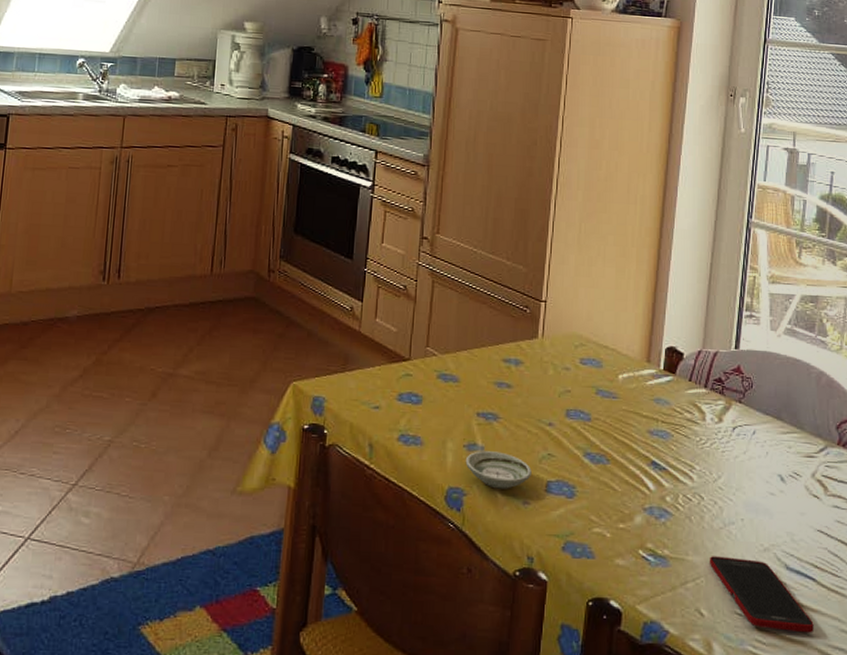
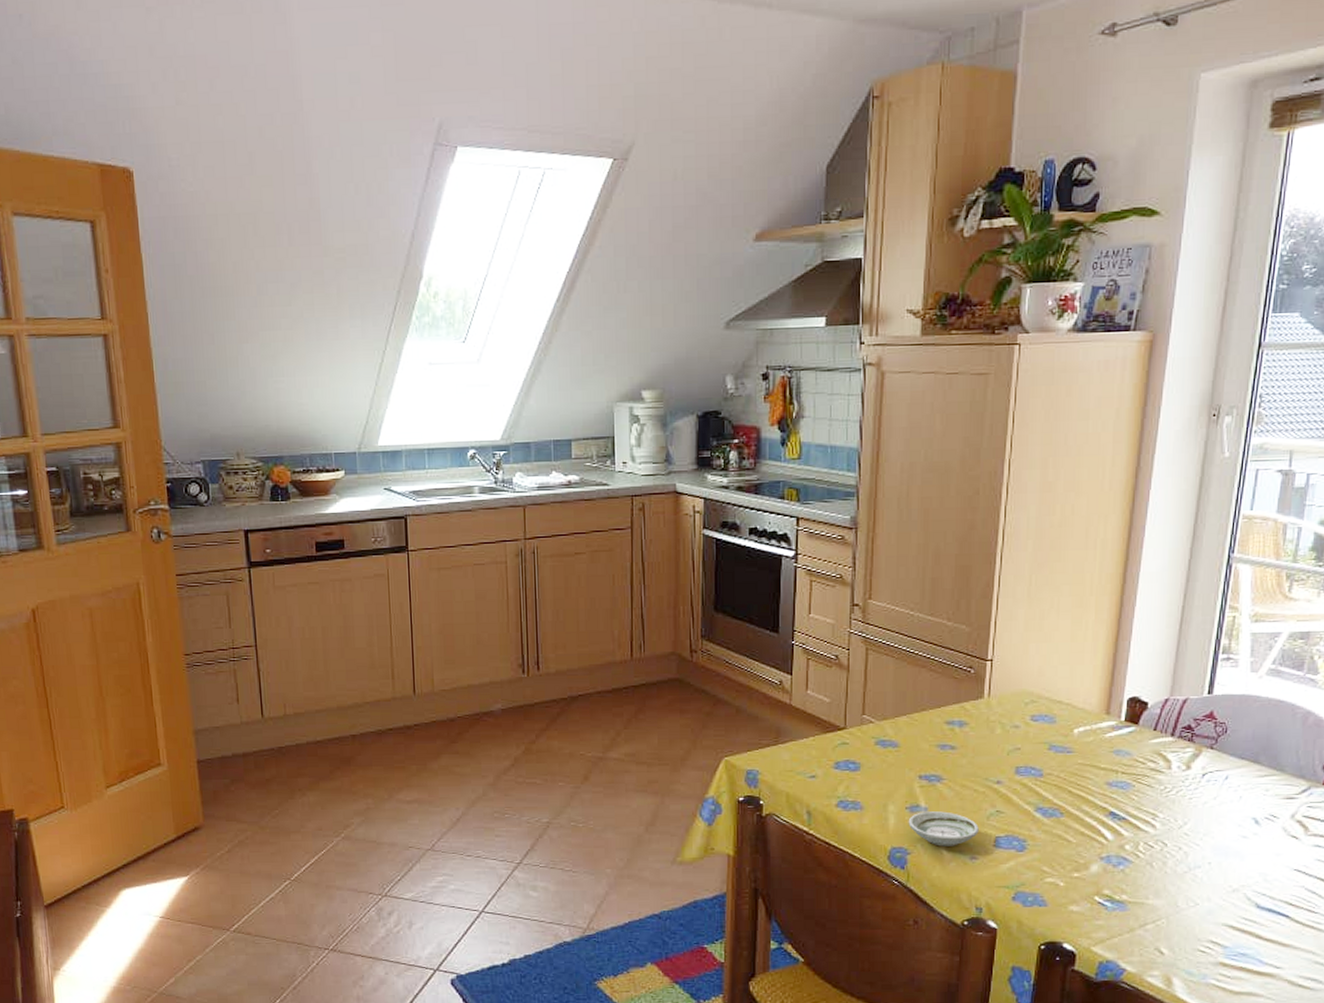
cell phone: present [709,556,814,633] -> none [1171,899,1285,966]

